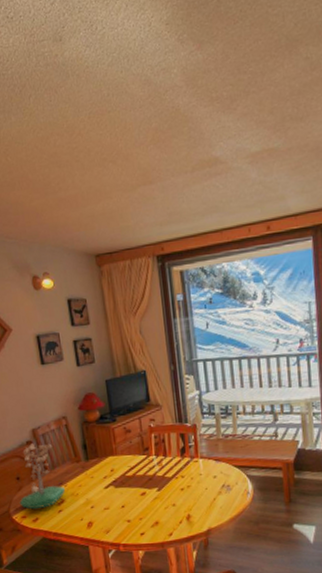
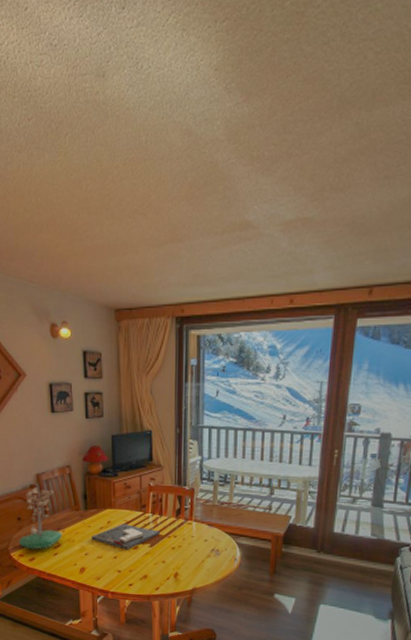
board game: none [96,470,166,498] -> present [91,524,160,550]

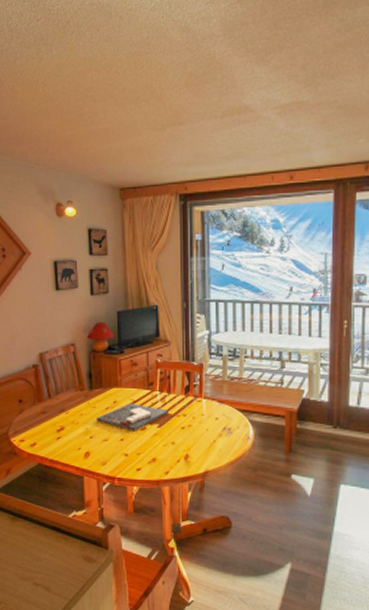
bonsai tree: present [18,487,62,550] -> none [19,367,66,434]

